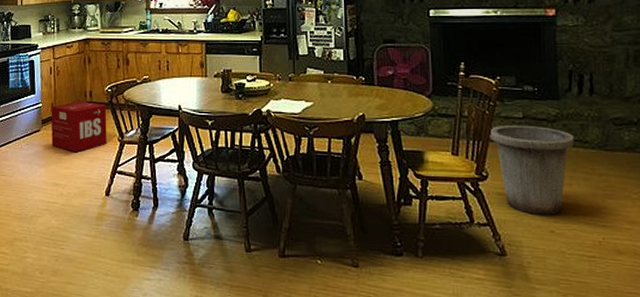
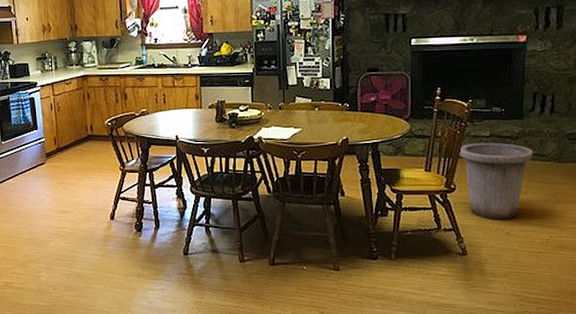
product box: present [51,101,107,152] -> none [54,135,109,181]

